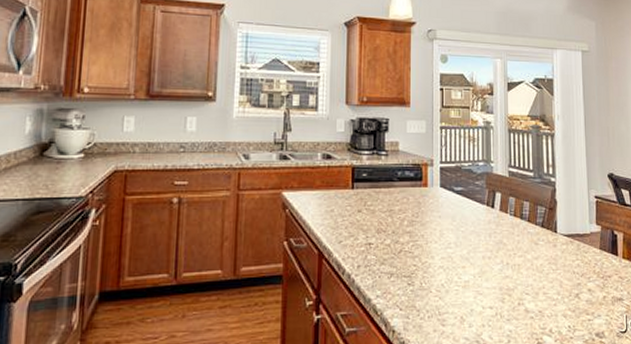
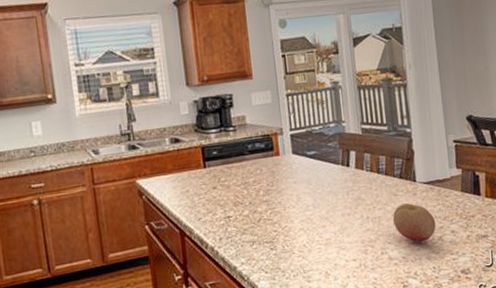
fruit: none [531,254,574,297] -> present [392,203,436,242]

